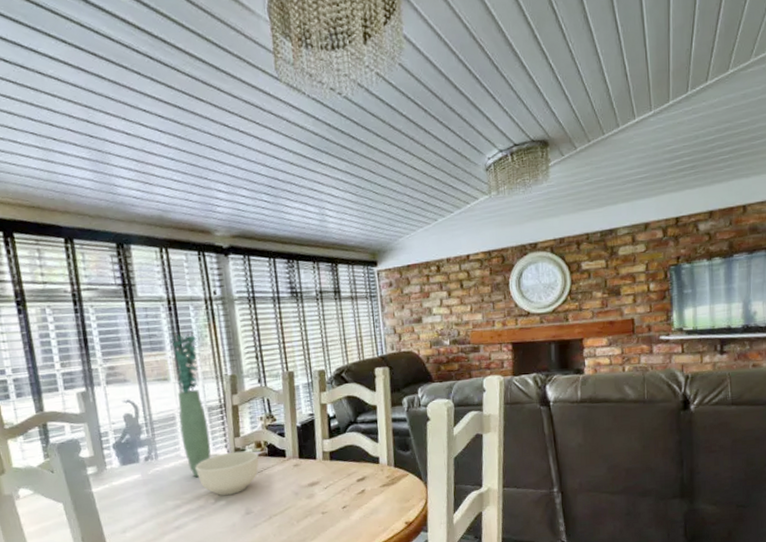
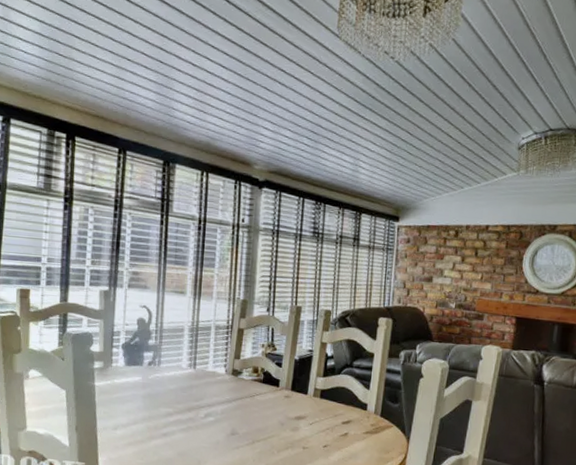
vase: present [170,329,211,478] -> none [185,247,219,390]
bowl: present [195,450,259,496] -> none [193,372,254,413]

